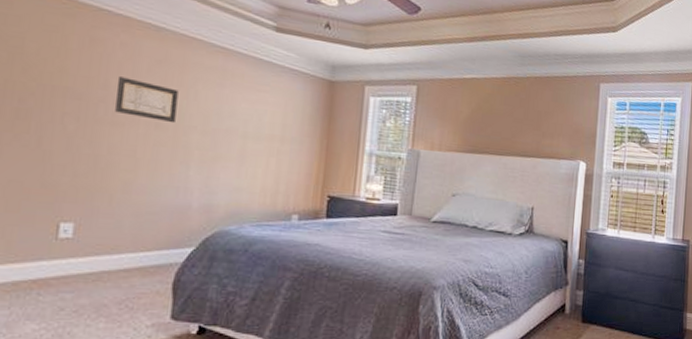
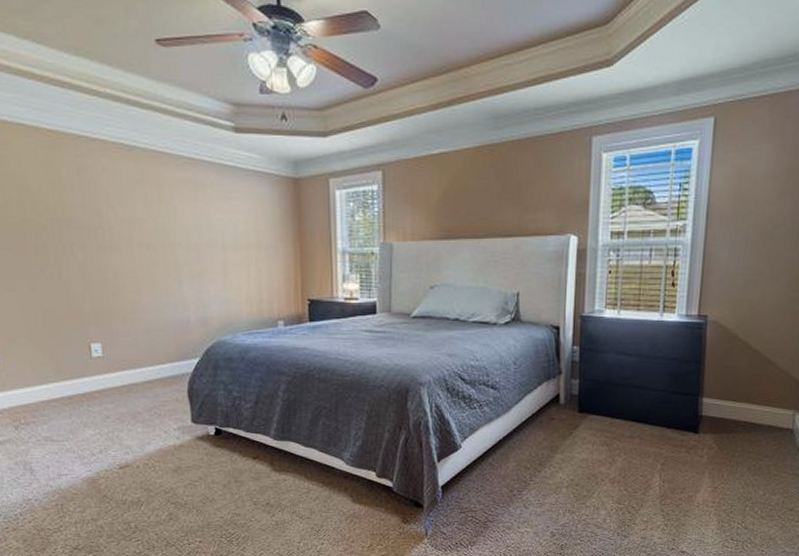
wall art: present [115,77,179,124] -> none [107,202,162,242]

